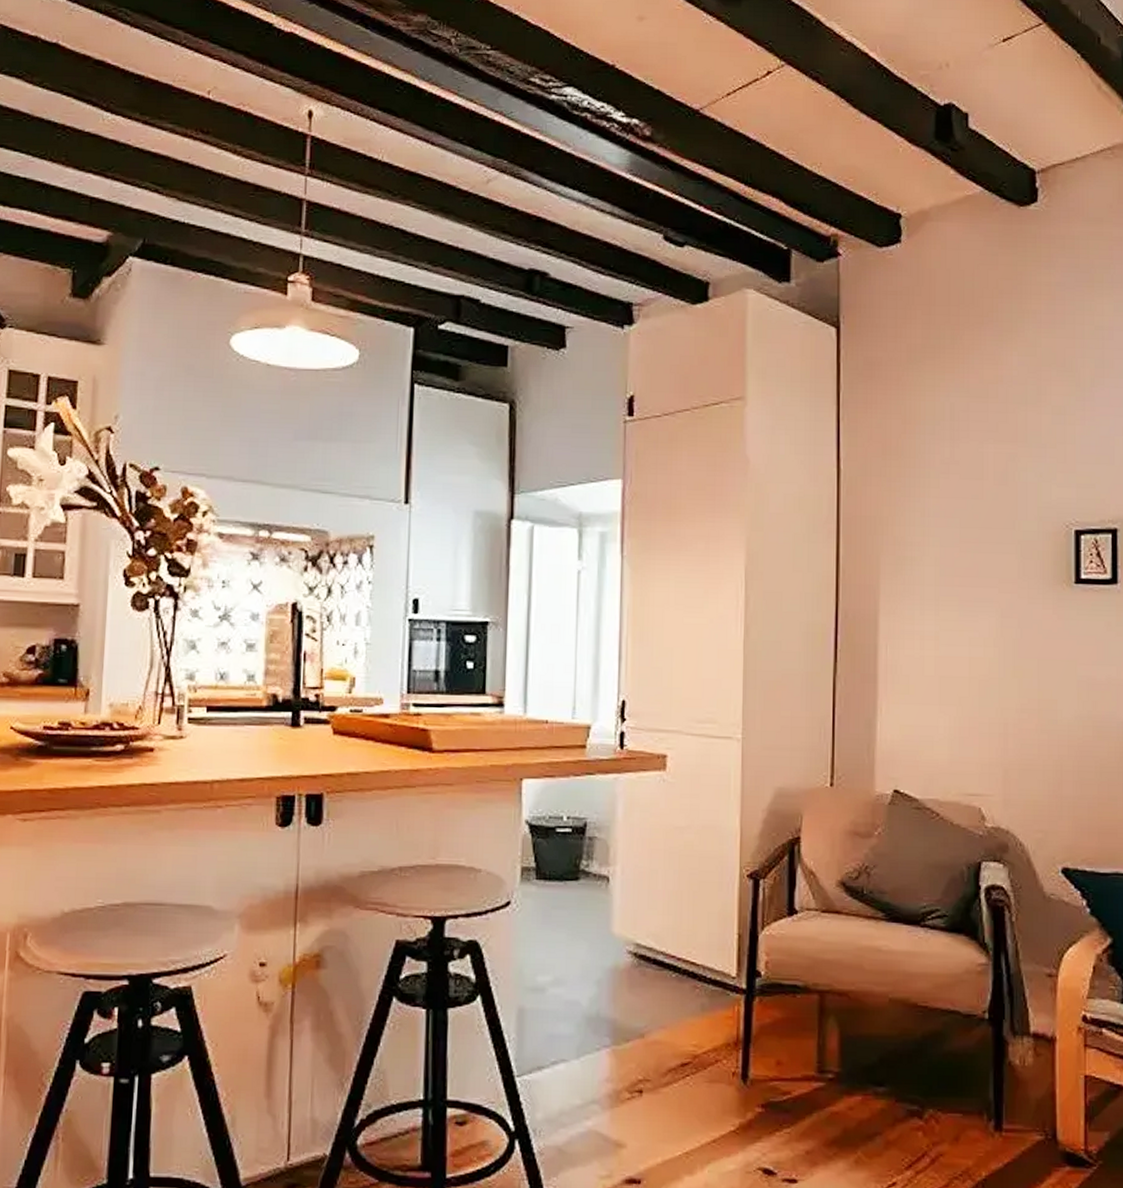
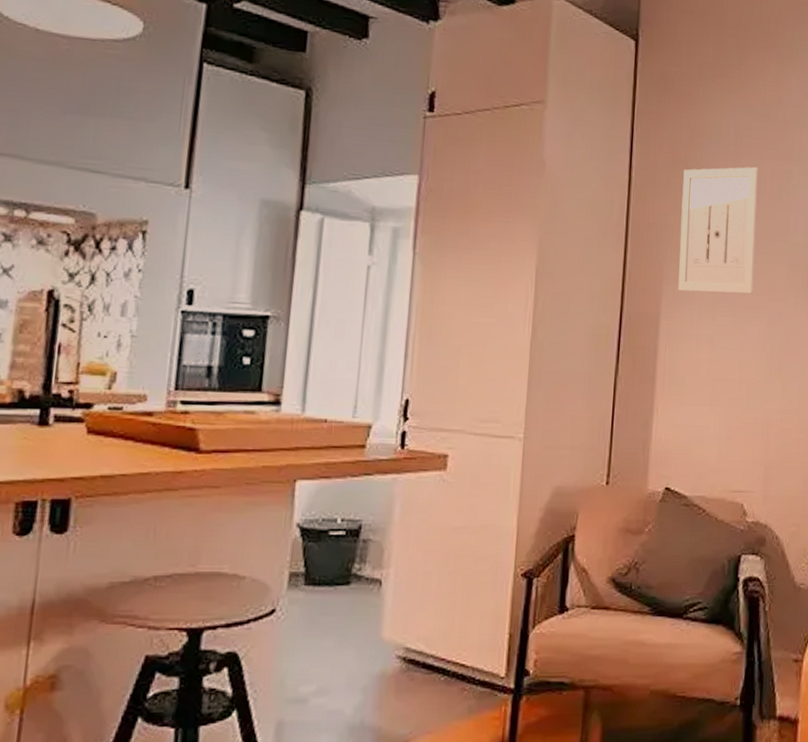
wall art: none [896,451,980,587] -> present [678,166,758,294]

